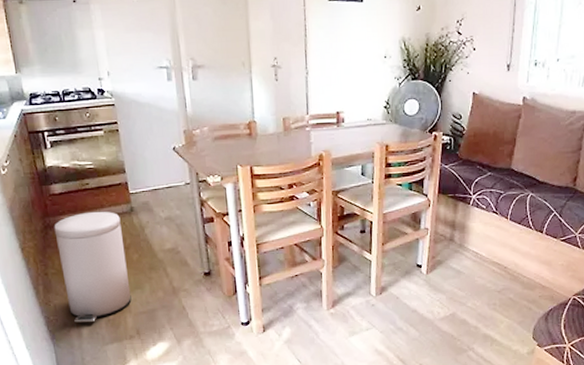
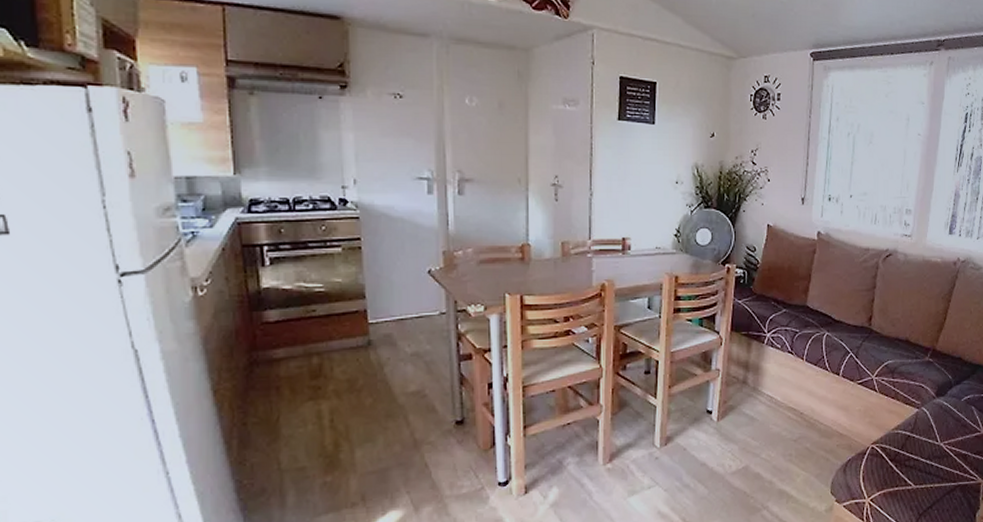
pedal bin: present [54,211,132,323] -> none [262,344,358,488]

